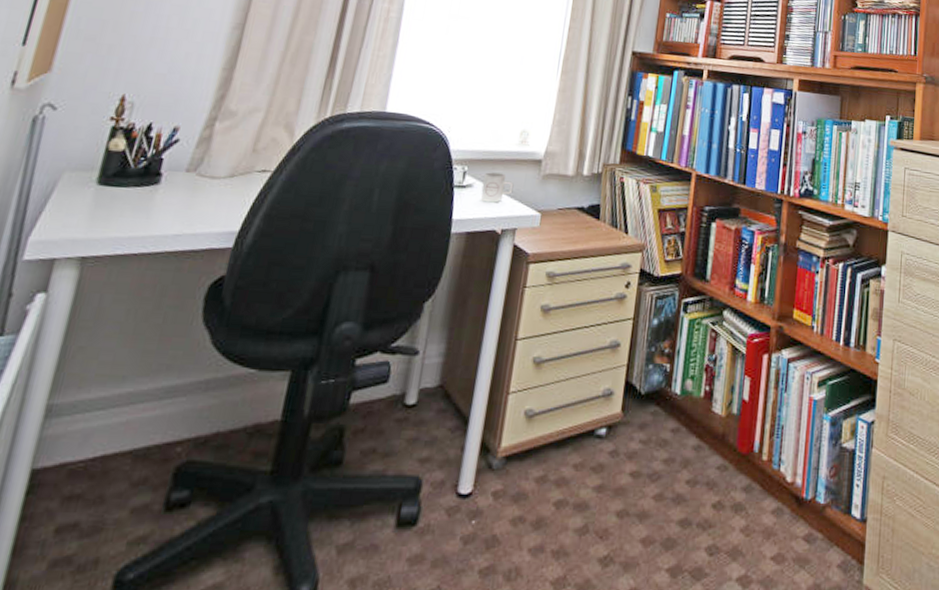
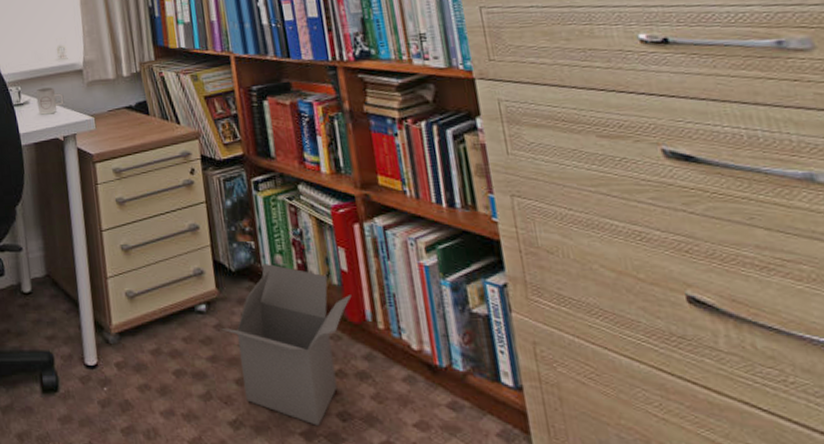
cardboard box: none [616,388,746,561] -> present [221,264,352,426]

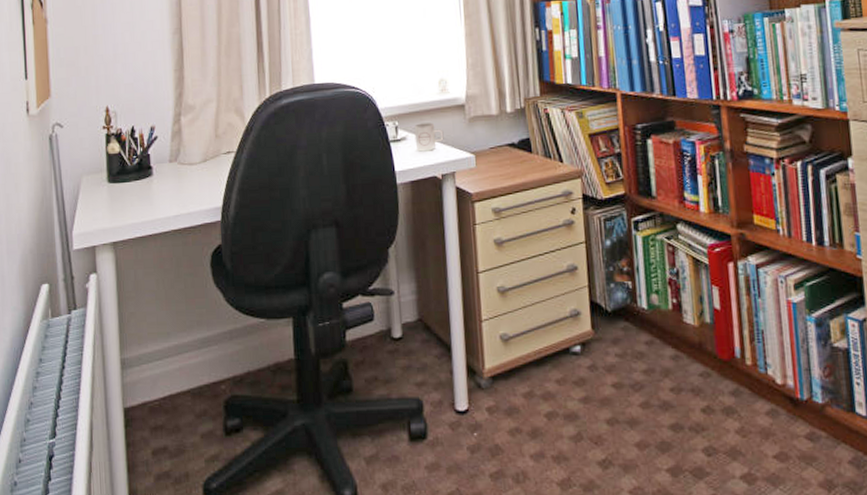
cardboard box: present [221,264,352,426] -> none [595,303,723,461]

